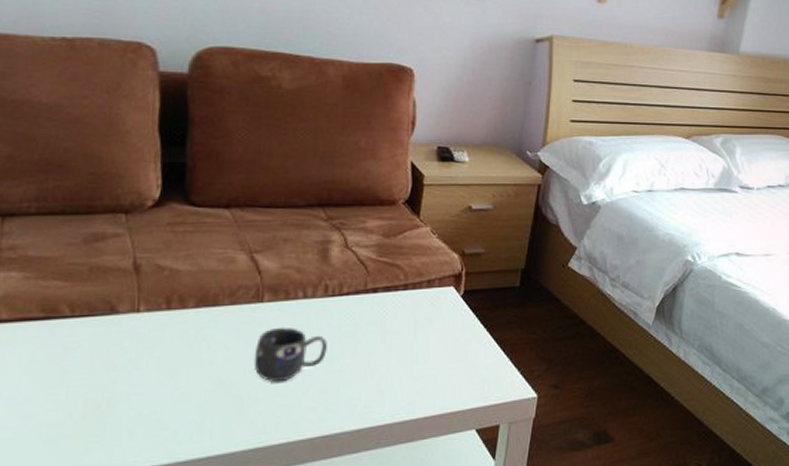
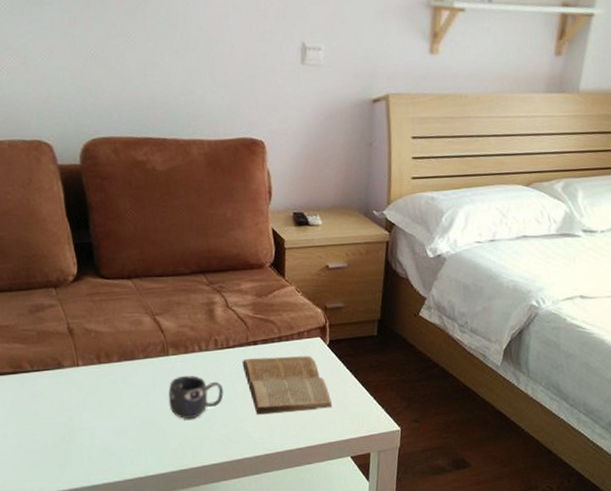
book: none [356,307,459,378] -> present [242,355,332,415]

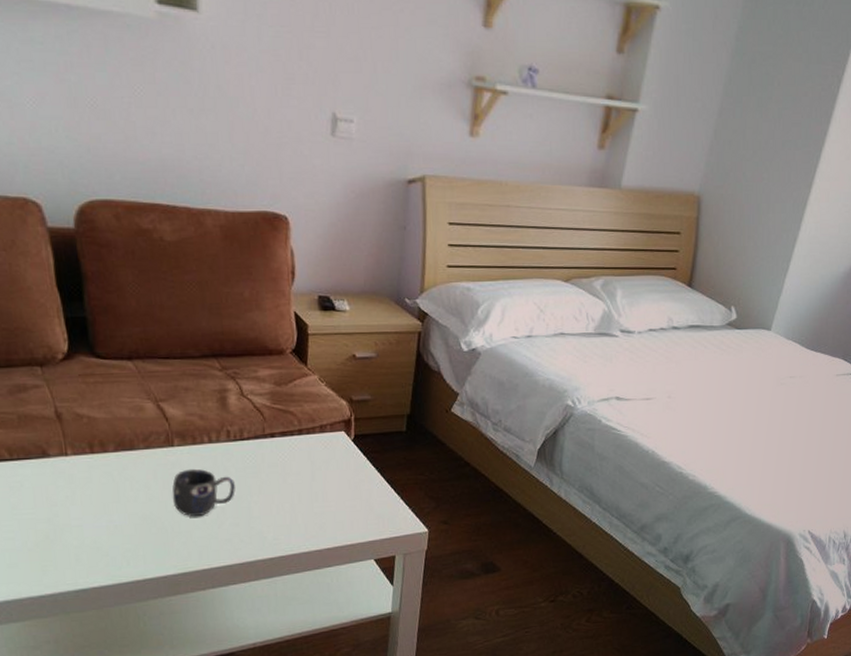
book: present [242,355,332,415] -> none [257,450,355,514]

